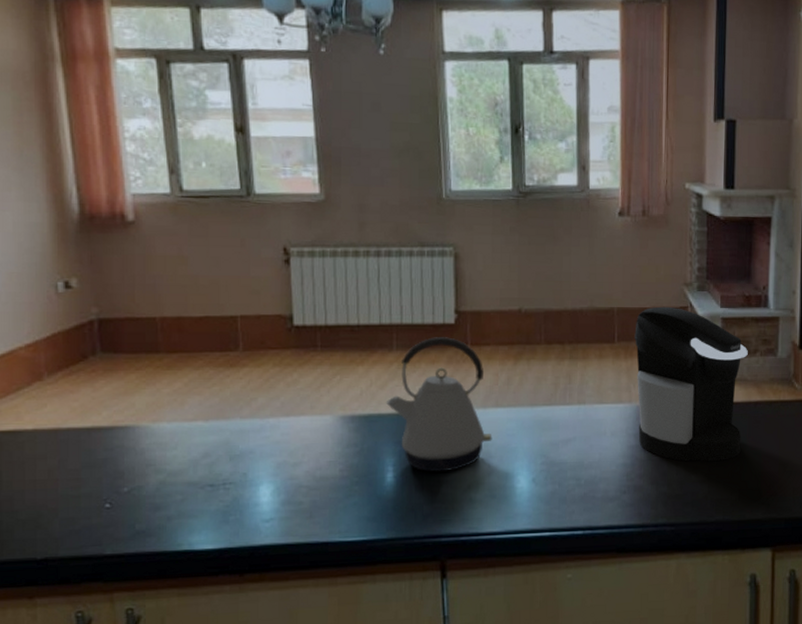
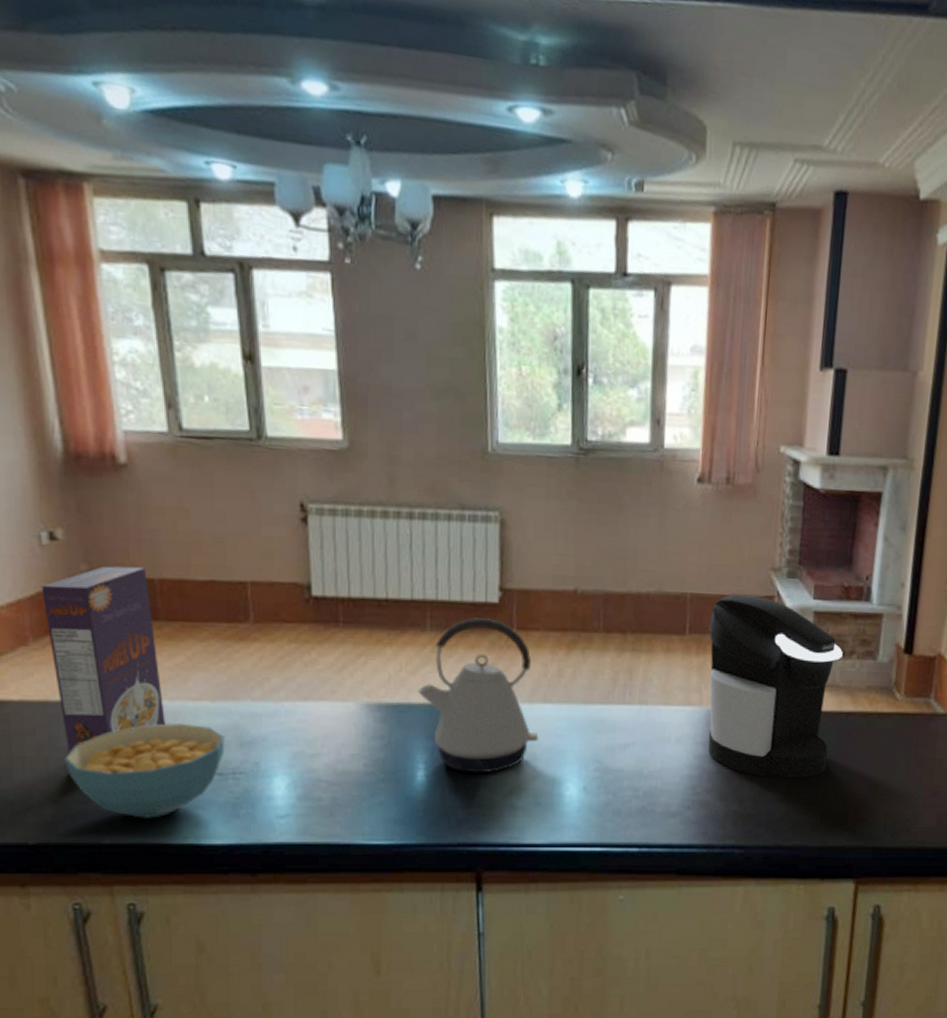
cereal box: none [56,308,164,474] -> present [41,565,165,753]
cereal bowl: none [72,442,216,529] -> present [65,724,225,818]

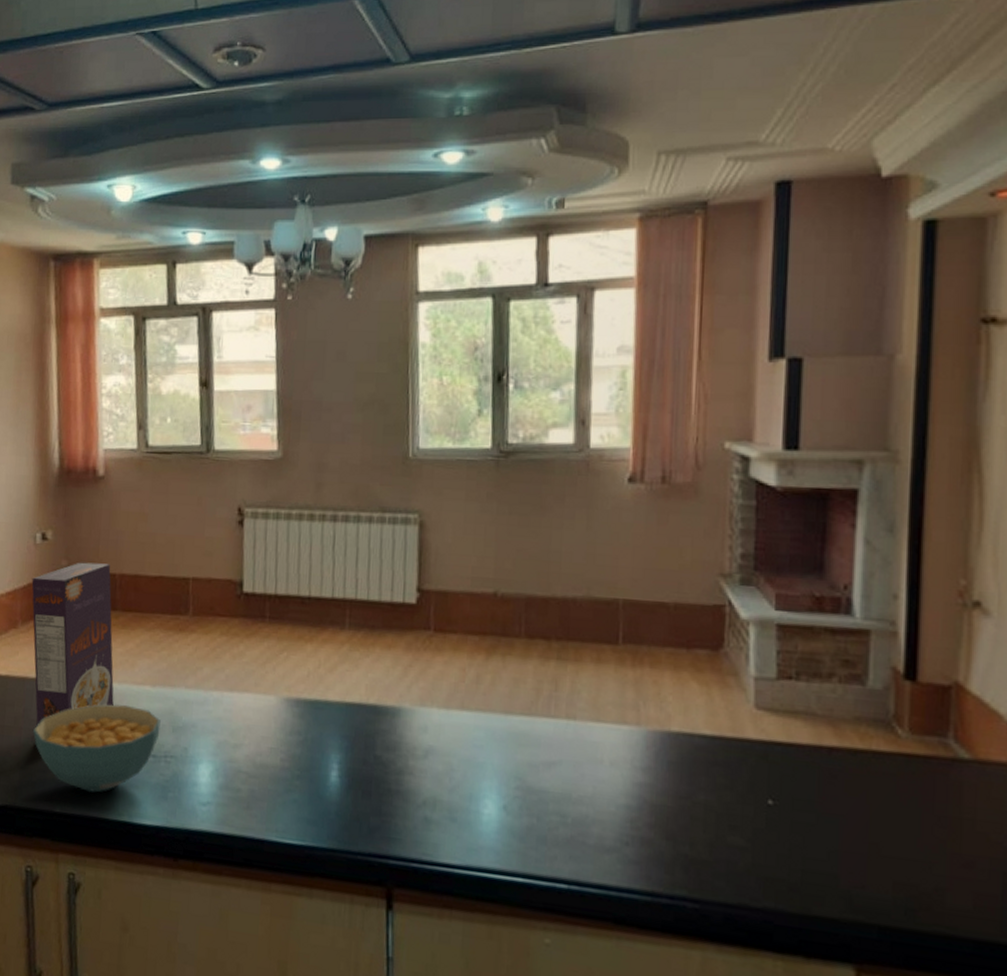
kettle: present [416,617,539,774] -> none [333,618,456,780]
coffee maker: present [708,594,843,778] -> none [646,602,818,824]

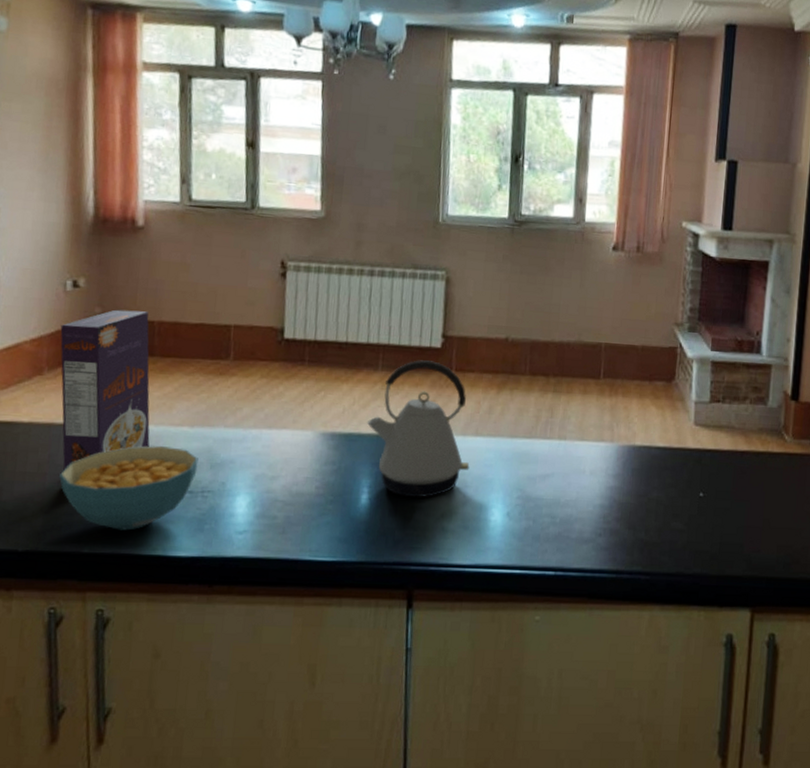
kettle: none [333,618,456,780] -> present [366,360,470,498]

